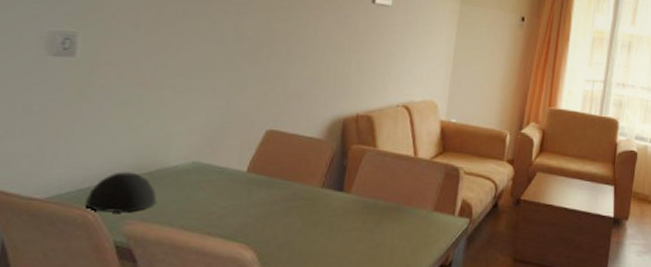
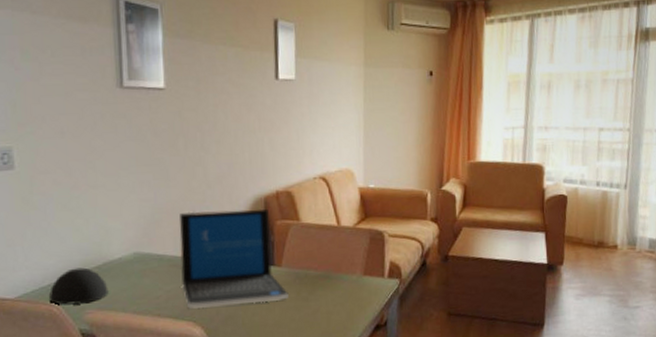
laptop: none [240,124,354,231] -> present [179,209,289,309]

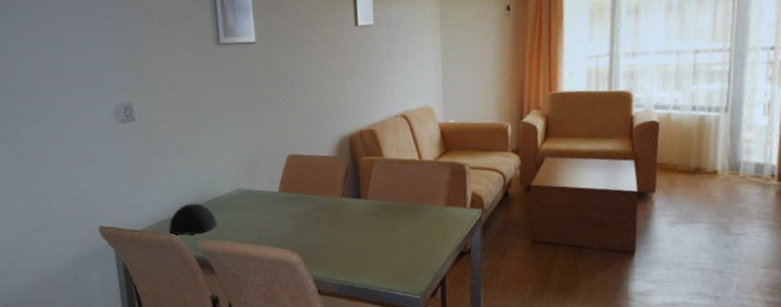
laptop: present [179,209,289,309] -> none [273,147,376,238]

